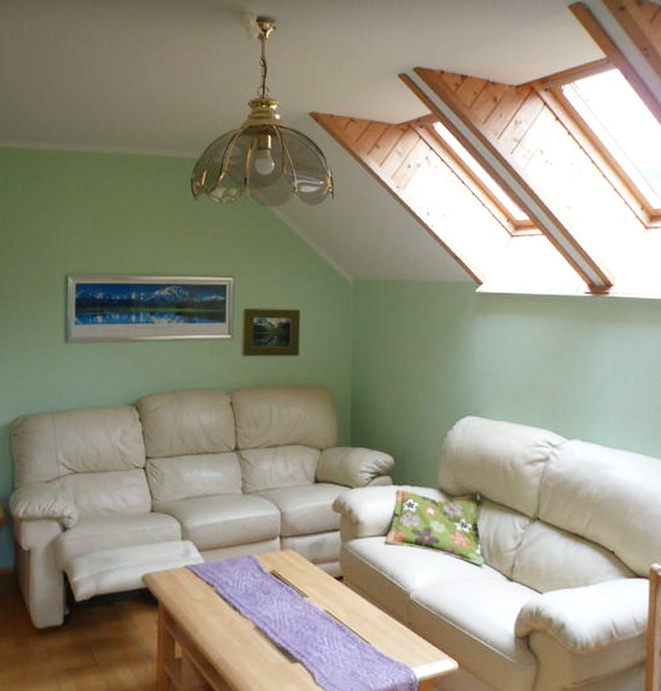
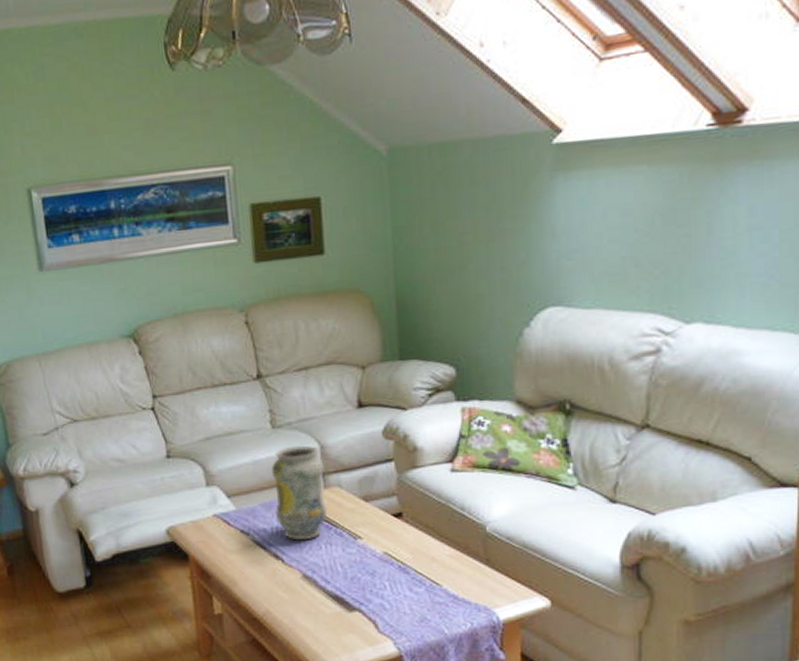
vase: none [237,510,284,595] -> present [272,445,328,541]

